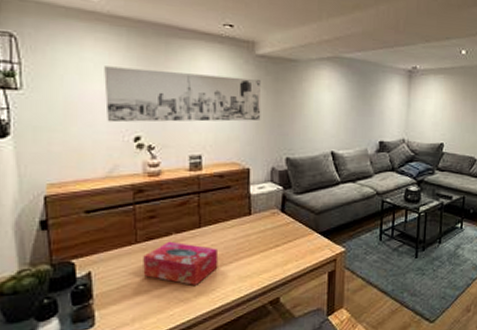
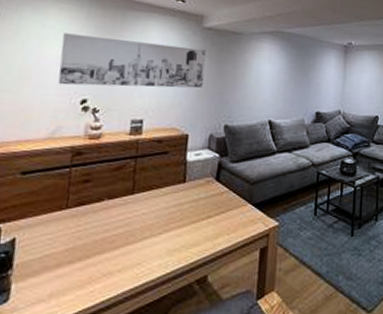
tissue box: present [143,241,219,285] -> none [68,207,149,258]

